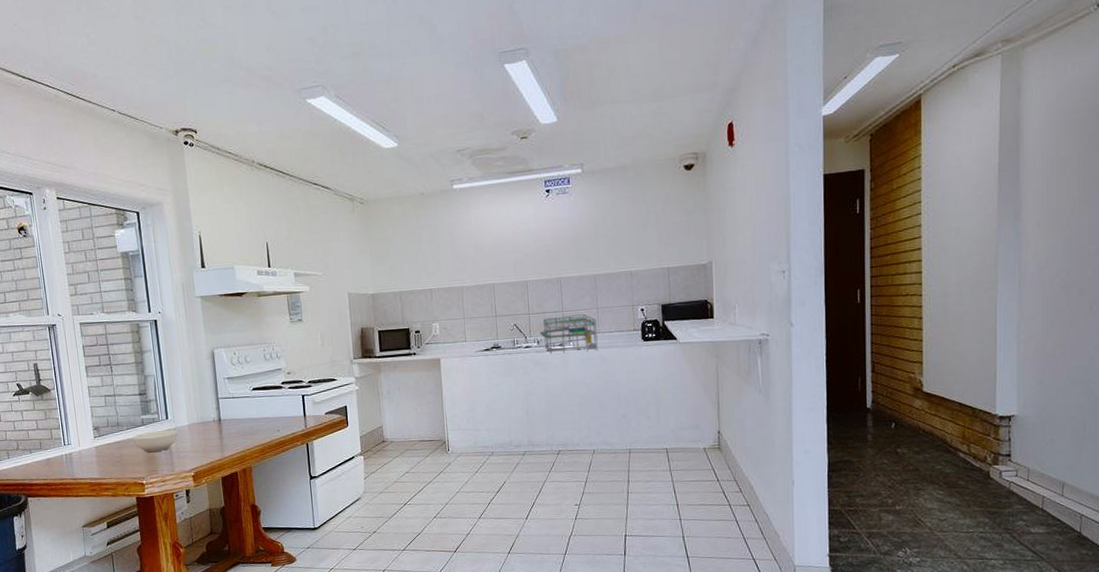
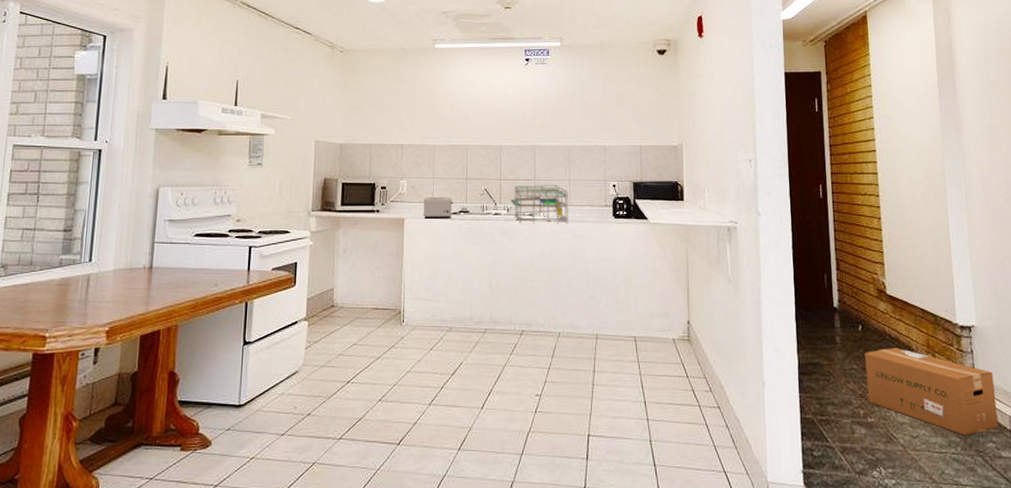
bowl: present [132,430,178,453] -> none [44,275,100,300]
toaster: none [457,334,485,357] -> present [423,196,454,219]
box: none [896,441,1030,516] -> present [864,348,998,436]

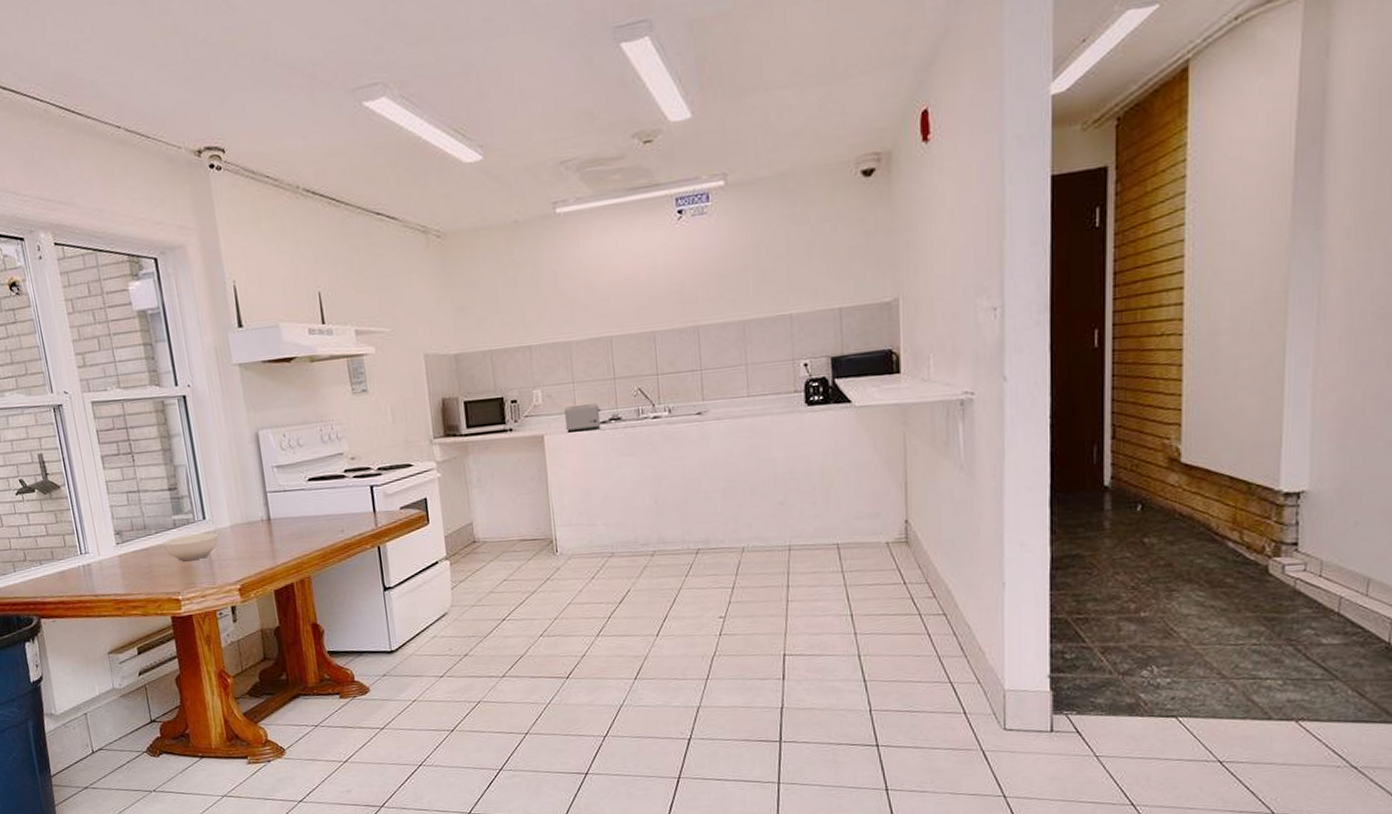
bowl: none [44,275,100,300] -> present [163,532,219,562]
architectural model: present [510,185,569,225] -> none [671,372,748,427]
box: present [864,348,998,436] -> none [1142,527,1324,624]

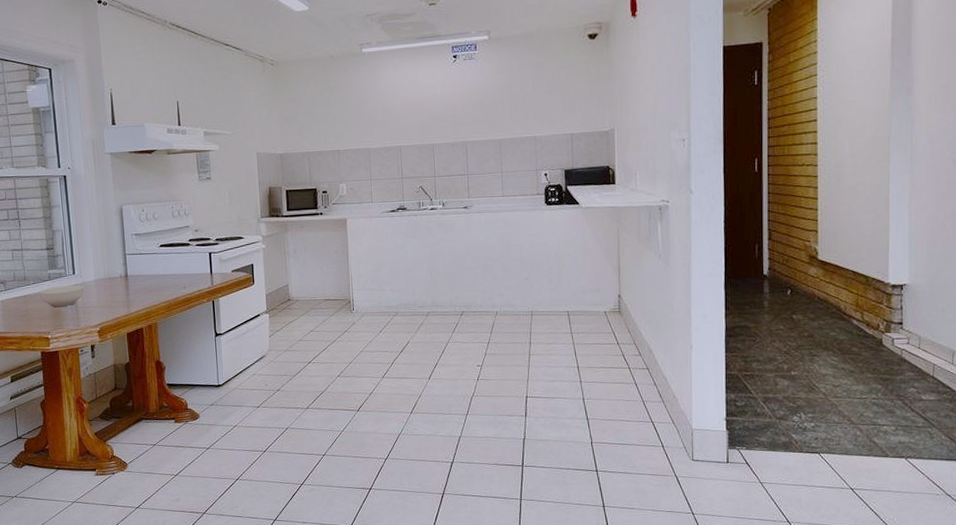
toaster: present [564,402,601,433] -> none [363,195,391,218]

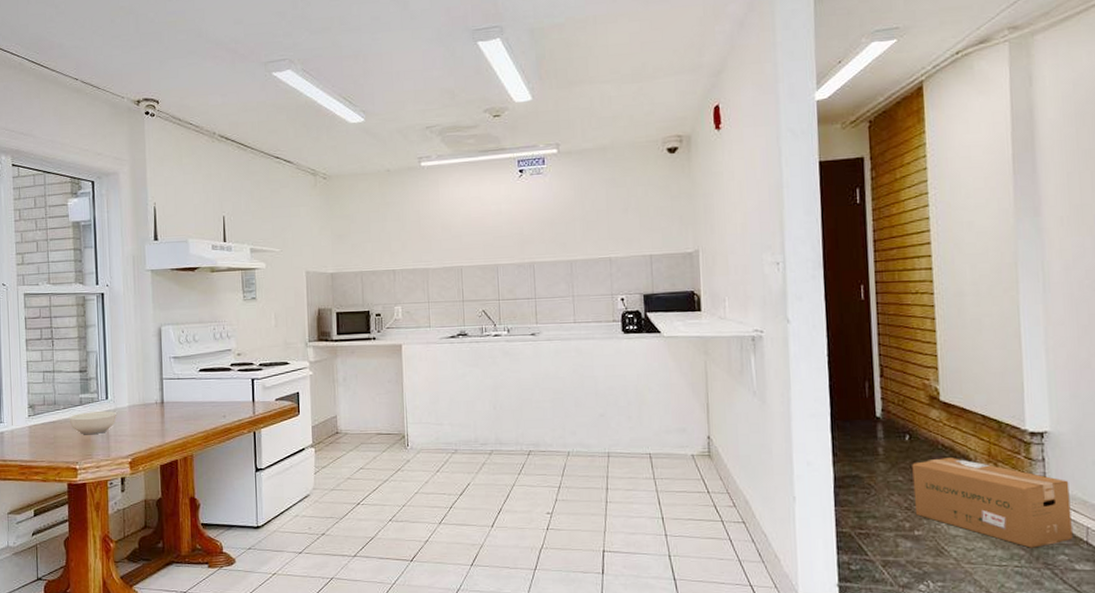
box: none [792,308,921,383] -> present [912,458,1073,548]

